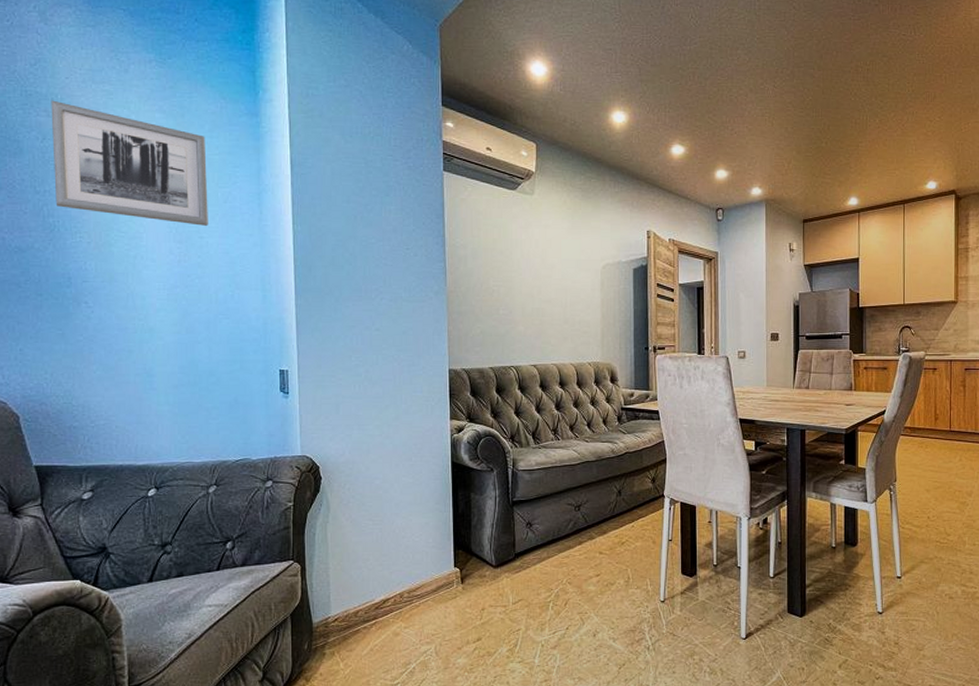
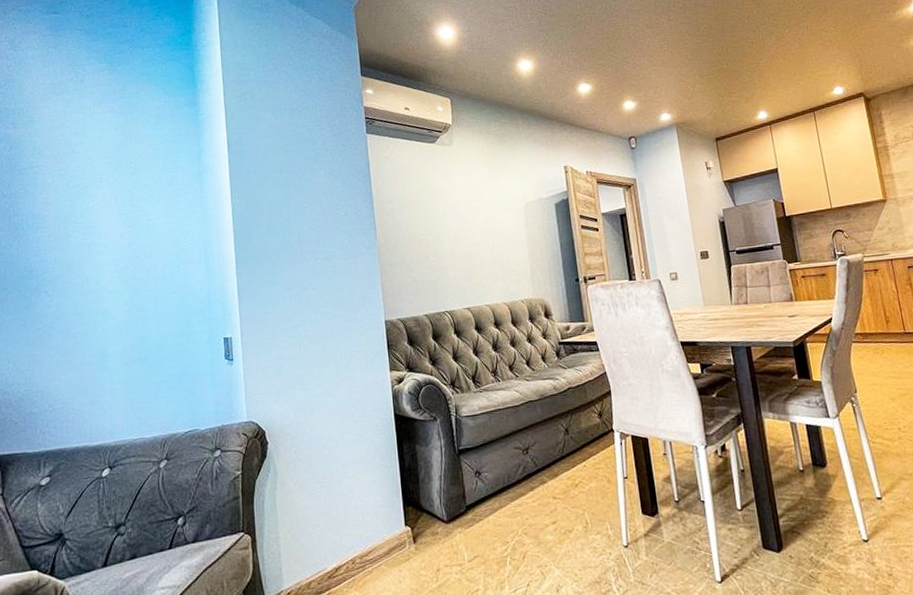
wall art: present [51,100,208,226] -> none [17,113,155,210]

